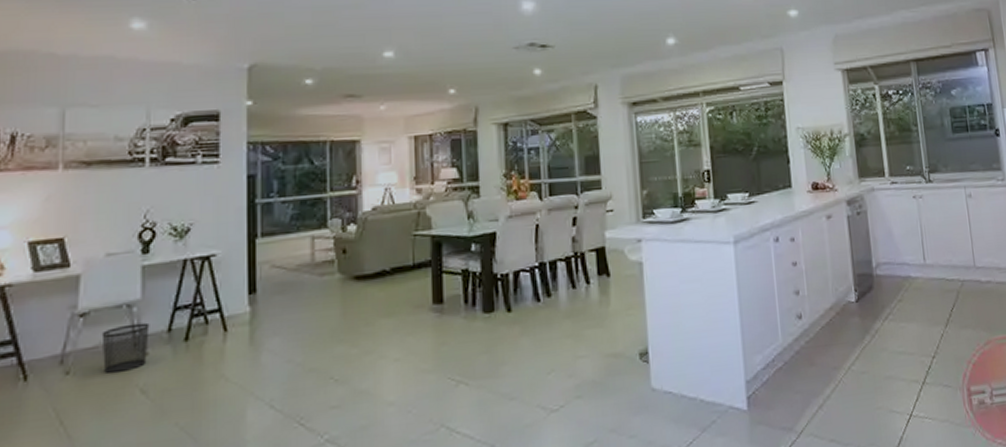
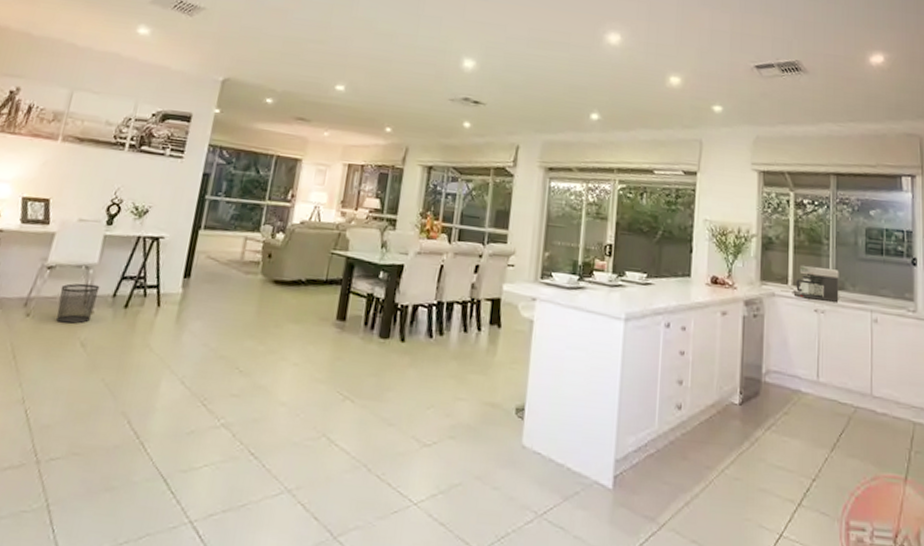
coffee maker: none [891,153,934,189] -> present [793,264,839,303]

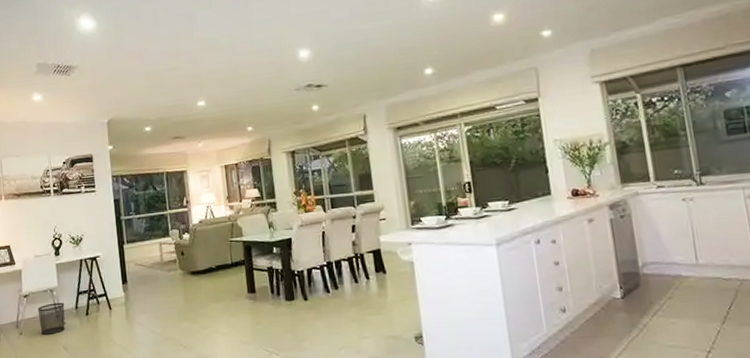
coffee maker: present [793,264,839,303] -> none [657,157,707,192]

